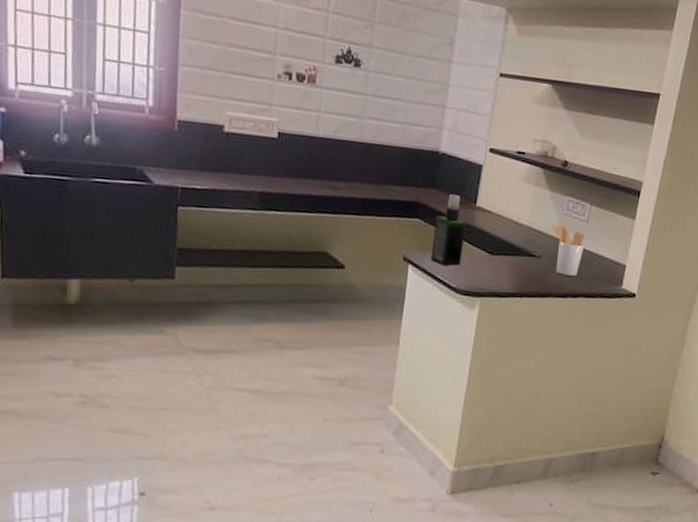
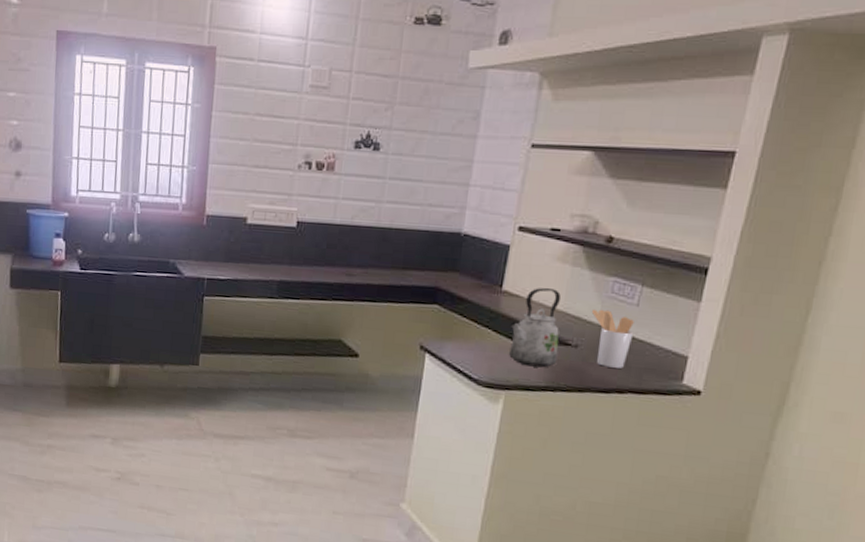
spray bottle: present [430,193,467,266] -> none [450,277,491,356]
kettle: none [483,204,526,276] -> present [509,287,561,368]

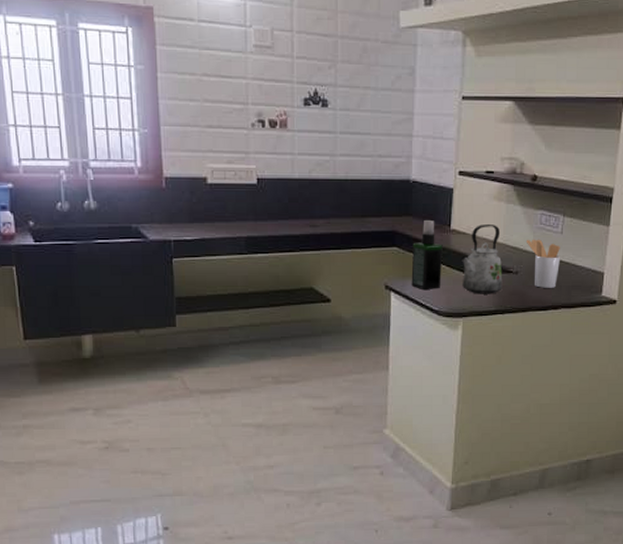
spray bottle: none [450,277,491,356] -> present [411,219,443,291]

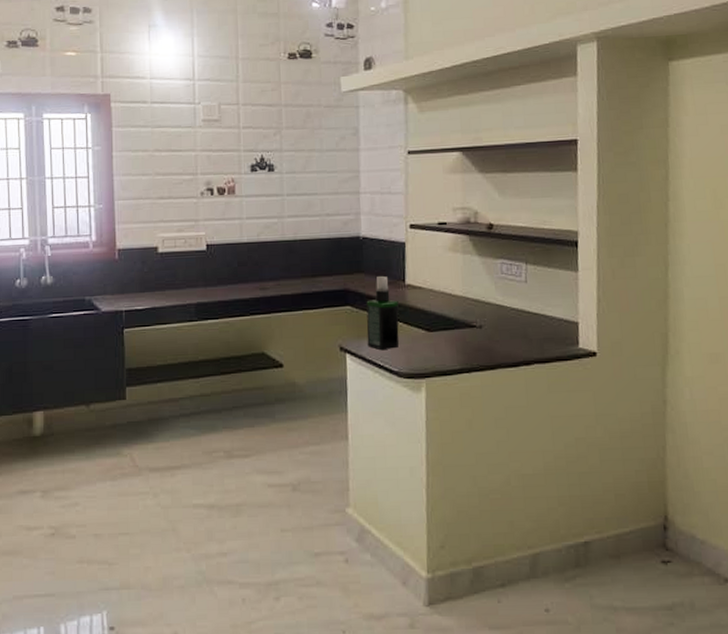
kettle: present [460,223,503,294] -> none [418,276,466,352]
utensil holder: present [525,239,561,288] -> none [487,289,528,342]

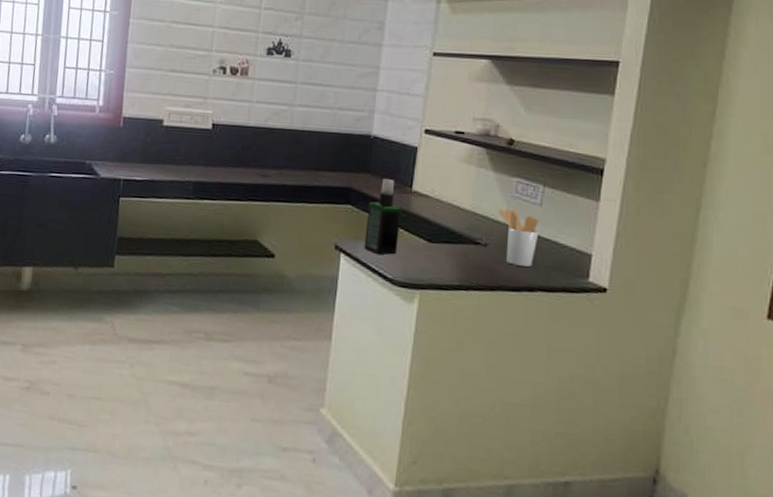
utensil holder: none [487,289,528,342] -> present [497,208,539,267]

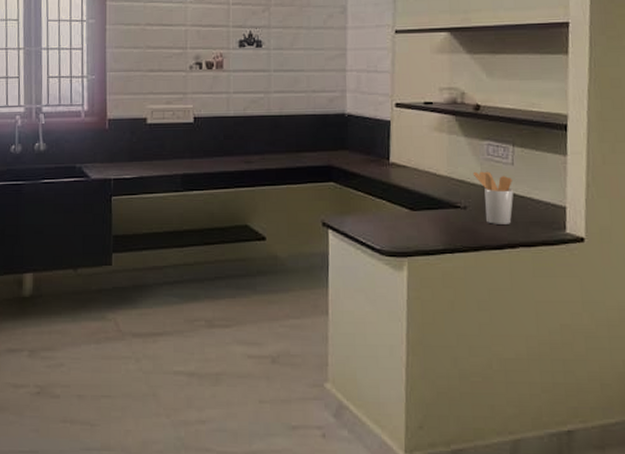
spray bottle: present [364,178,402,255] -> none [349,153,383,228]

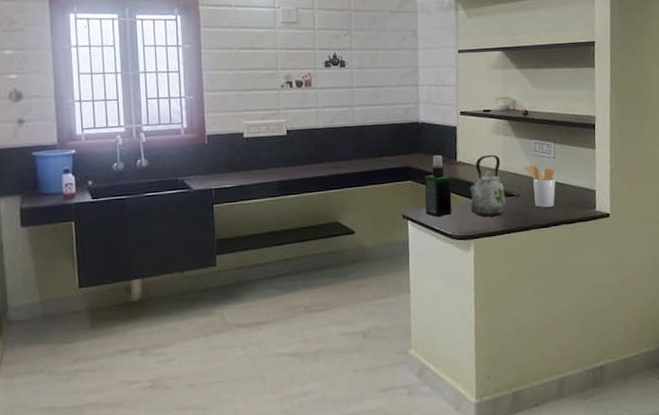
spray bottle: none [349,153,383,228] -> present [424,154,452,217]
kettle: none [402,156,450,232] -> present [467,154,507,217]

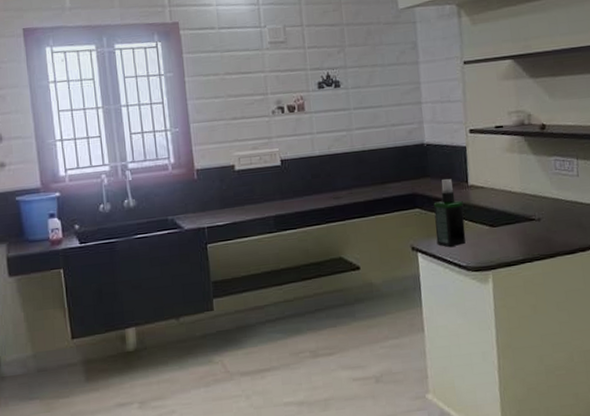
kettle: present [467,154,507,217] -> none [482,175,527,245]
utensil holder: present [523,164,556,208] -> none [543,184,581,232]

